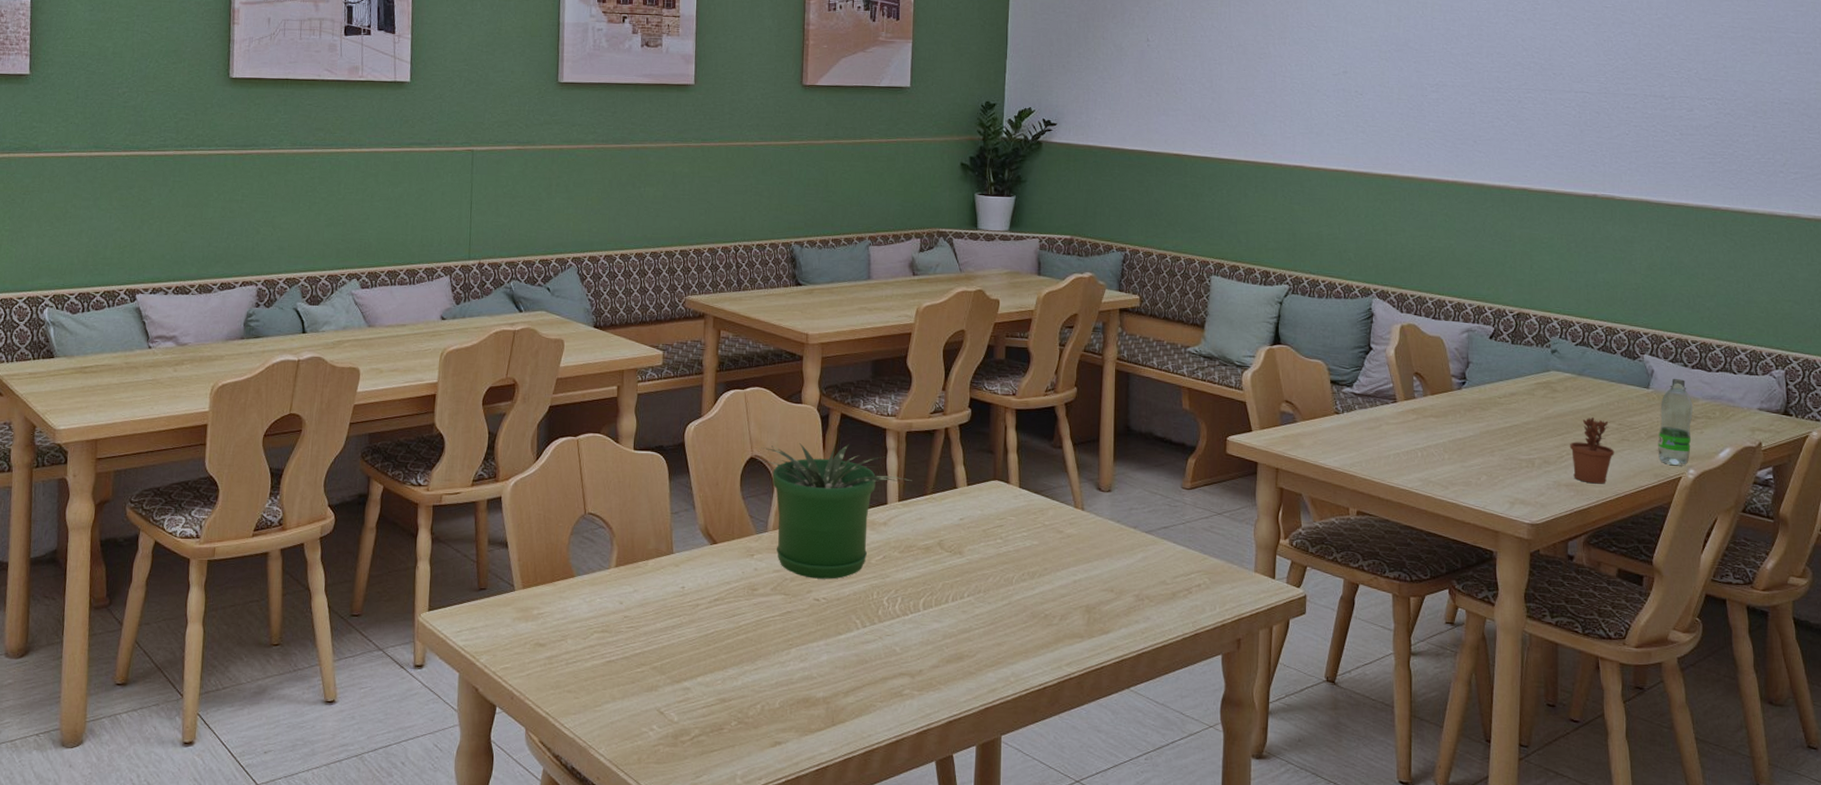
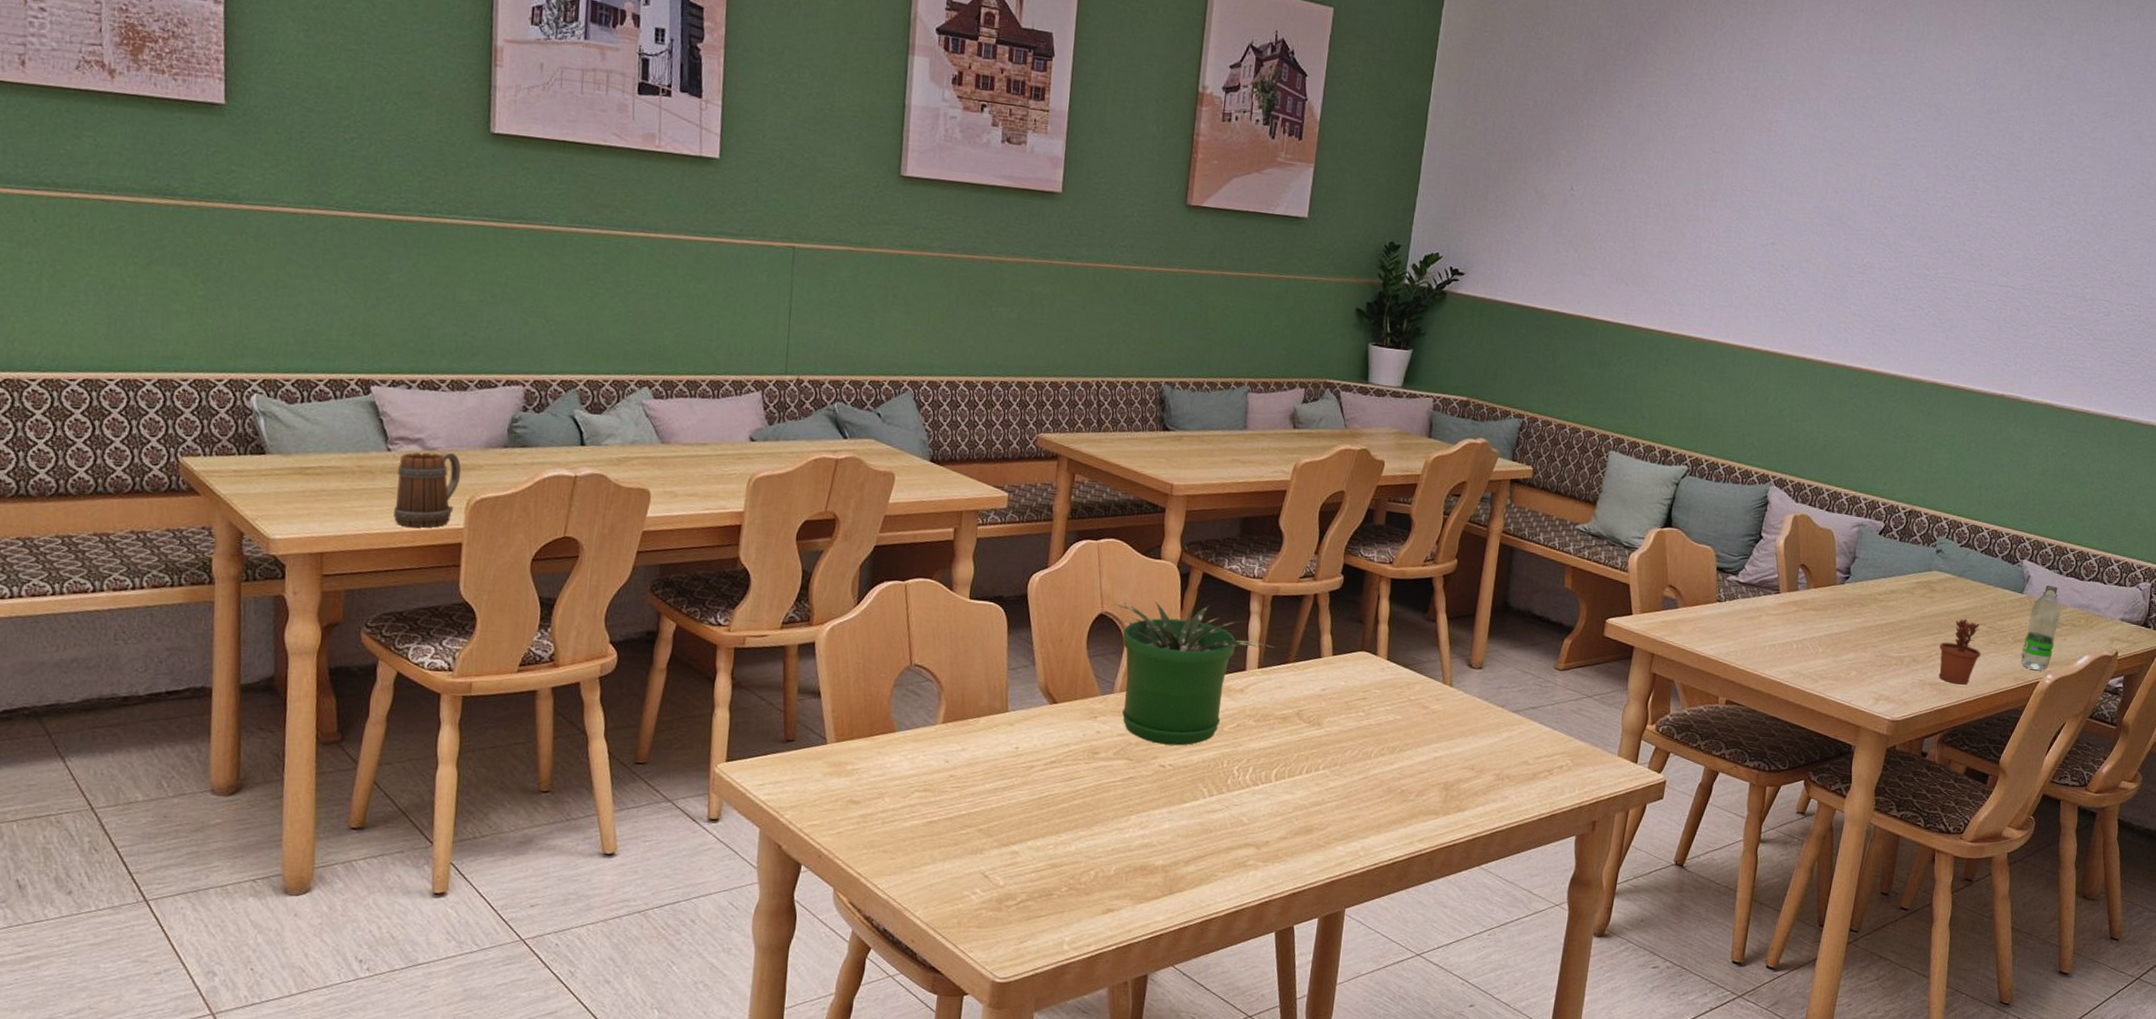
beer mug: none [153,346,207,413] -> present [393,451,462,528]

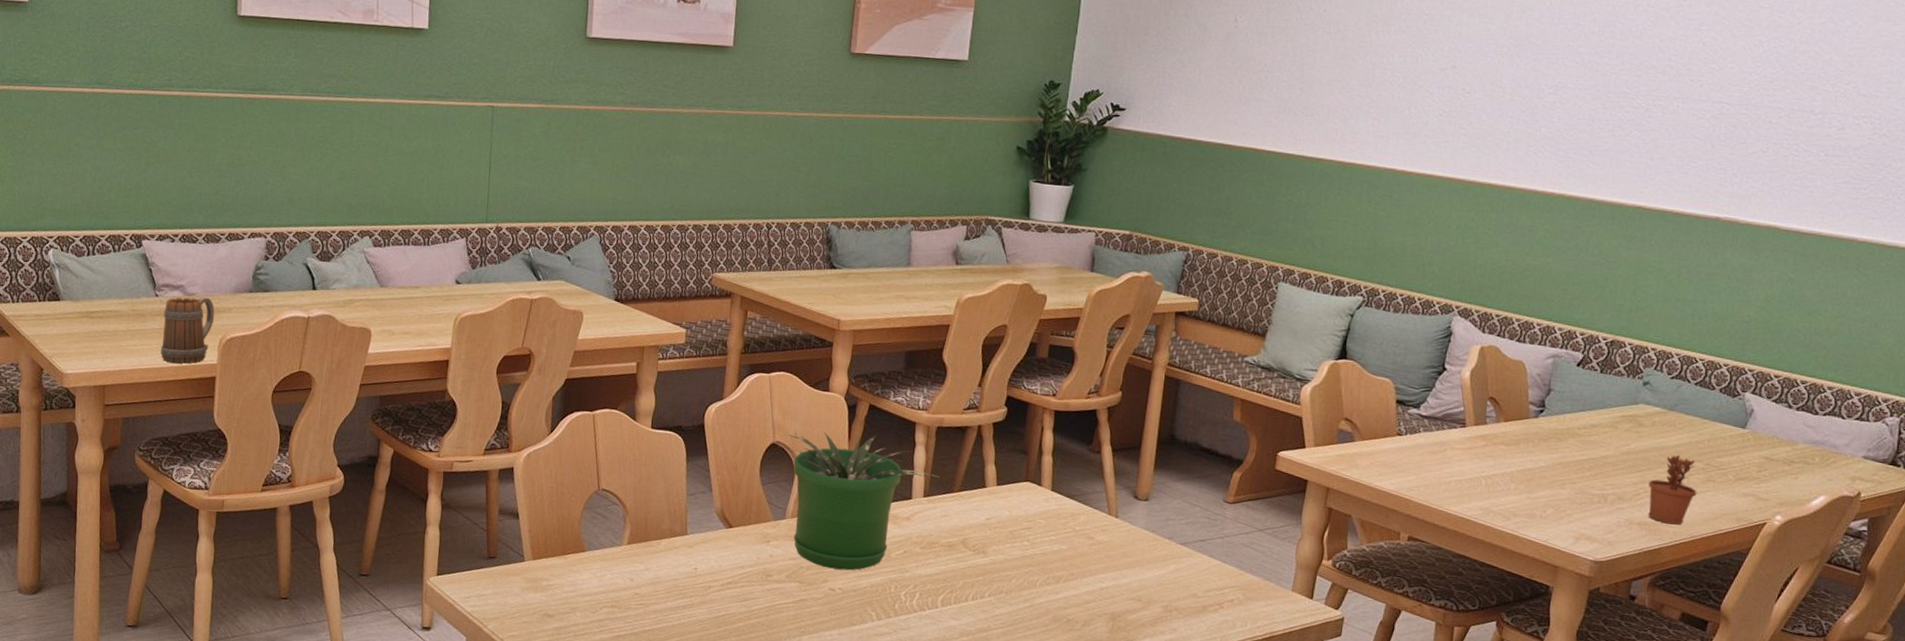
bottle: present [2021,585,2061,671] -> none [1744,420,1791,512]

